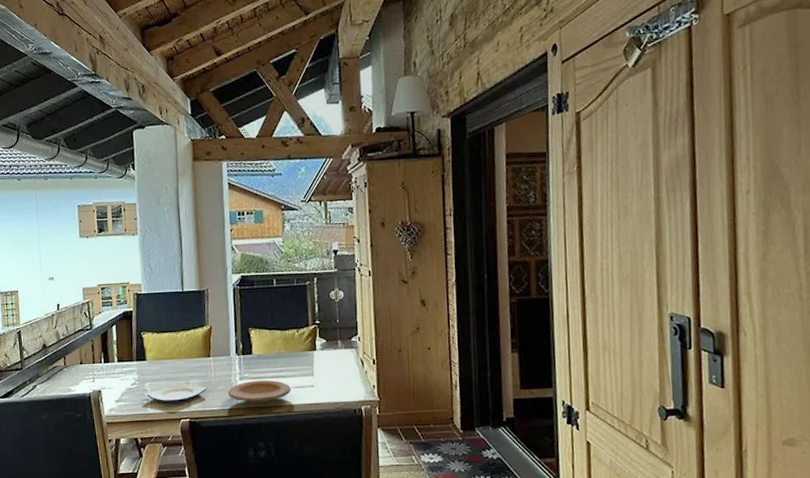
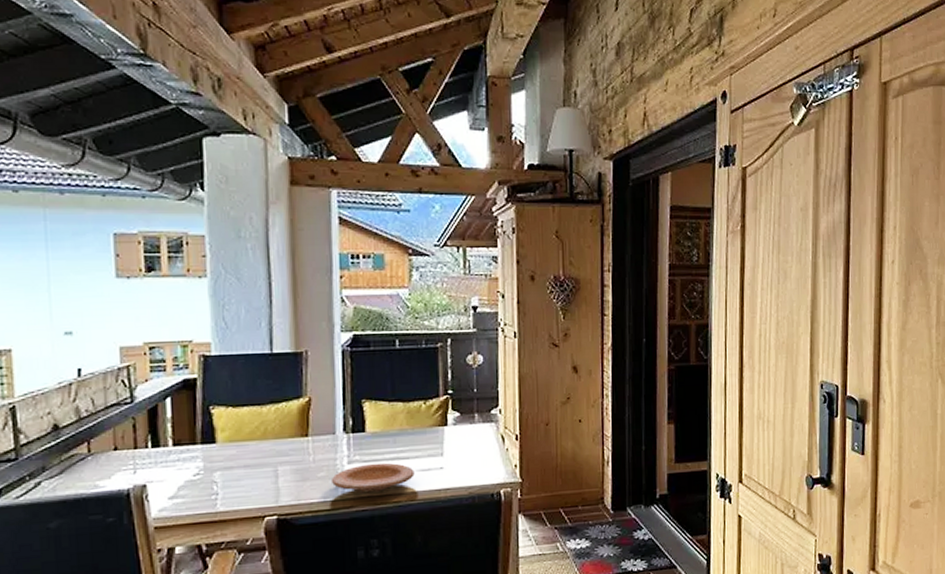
plate: present [146,382,207,403] -> none [215,469,303,498]

